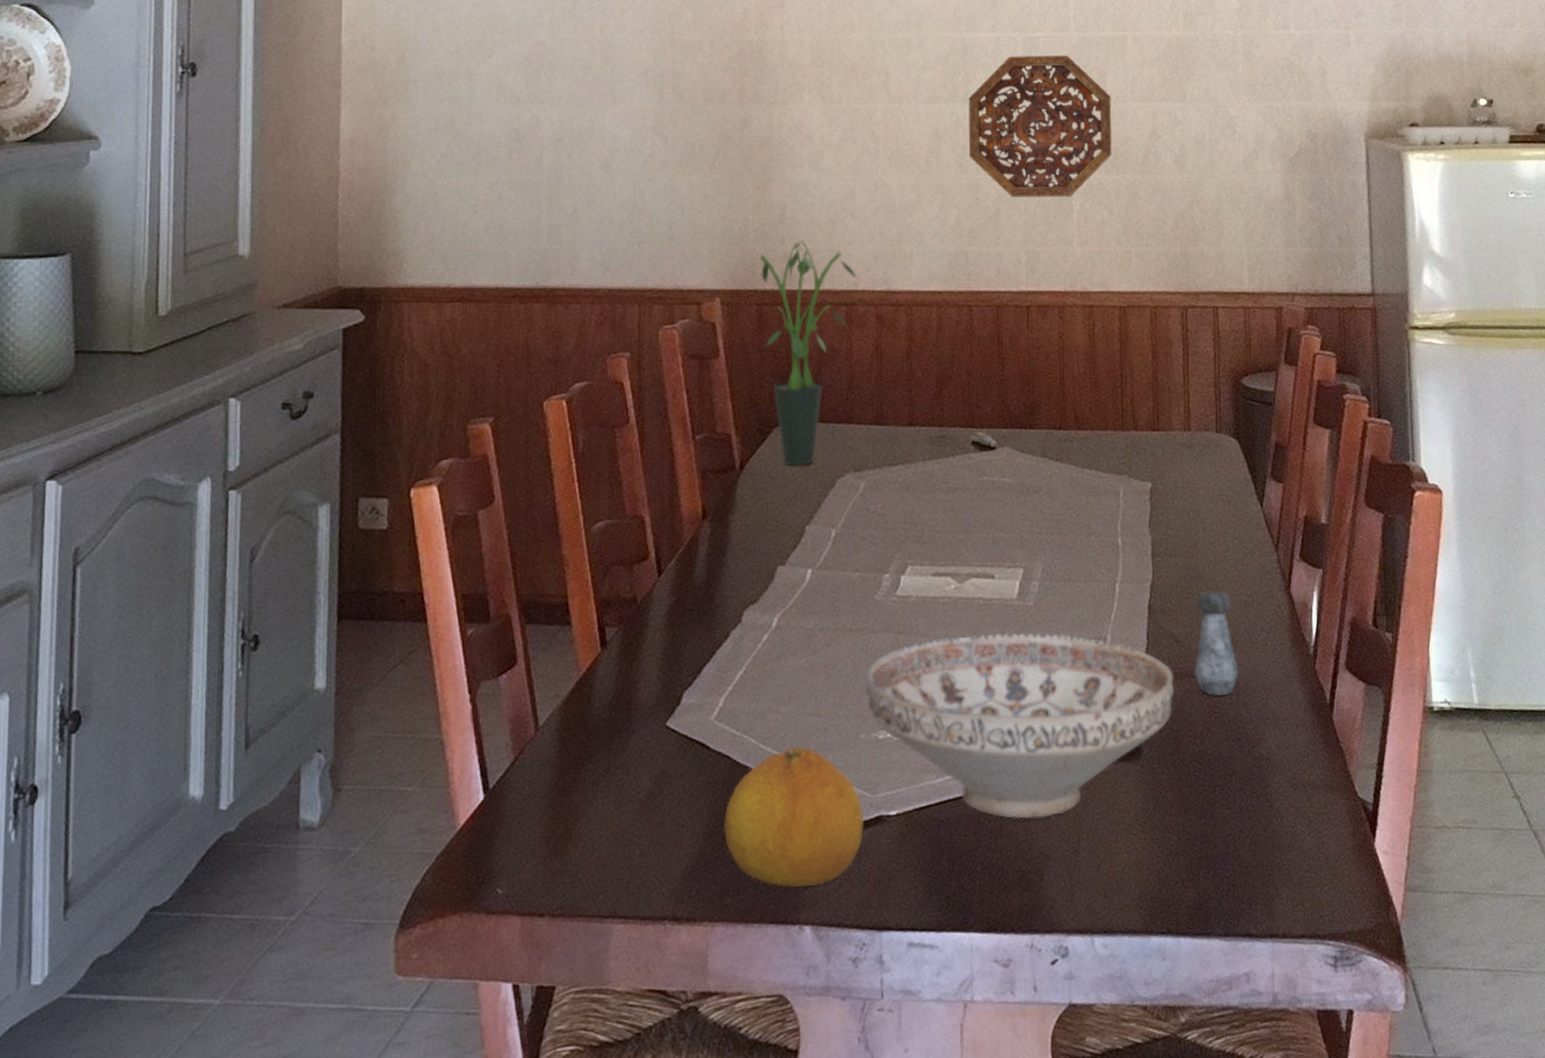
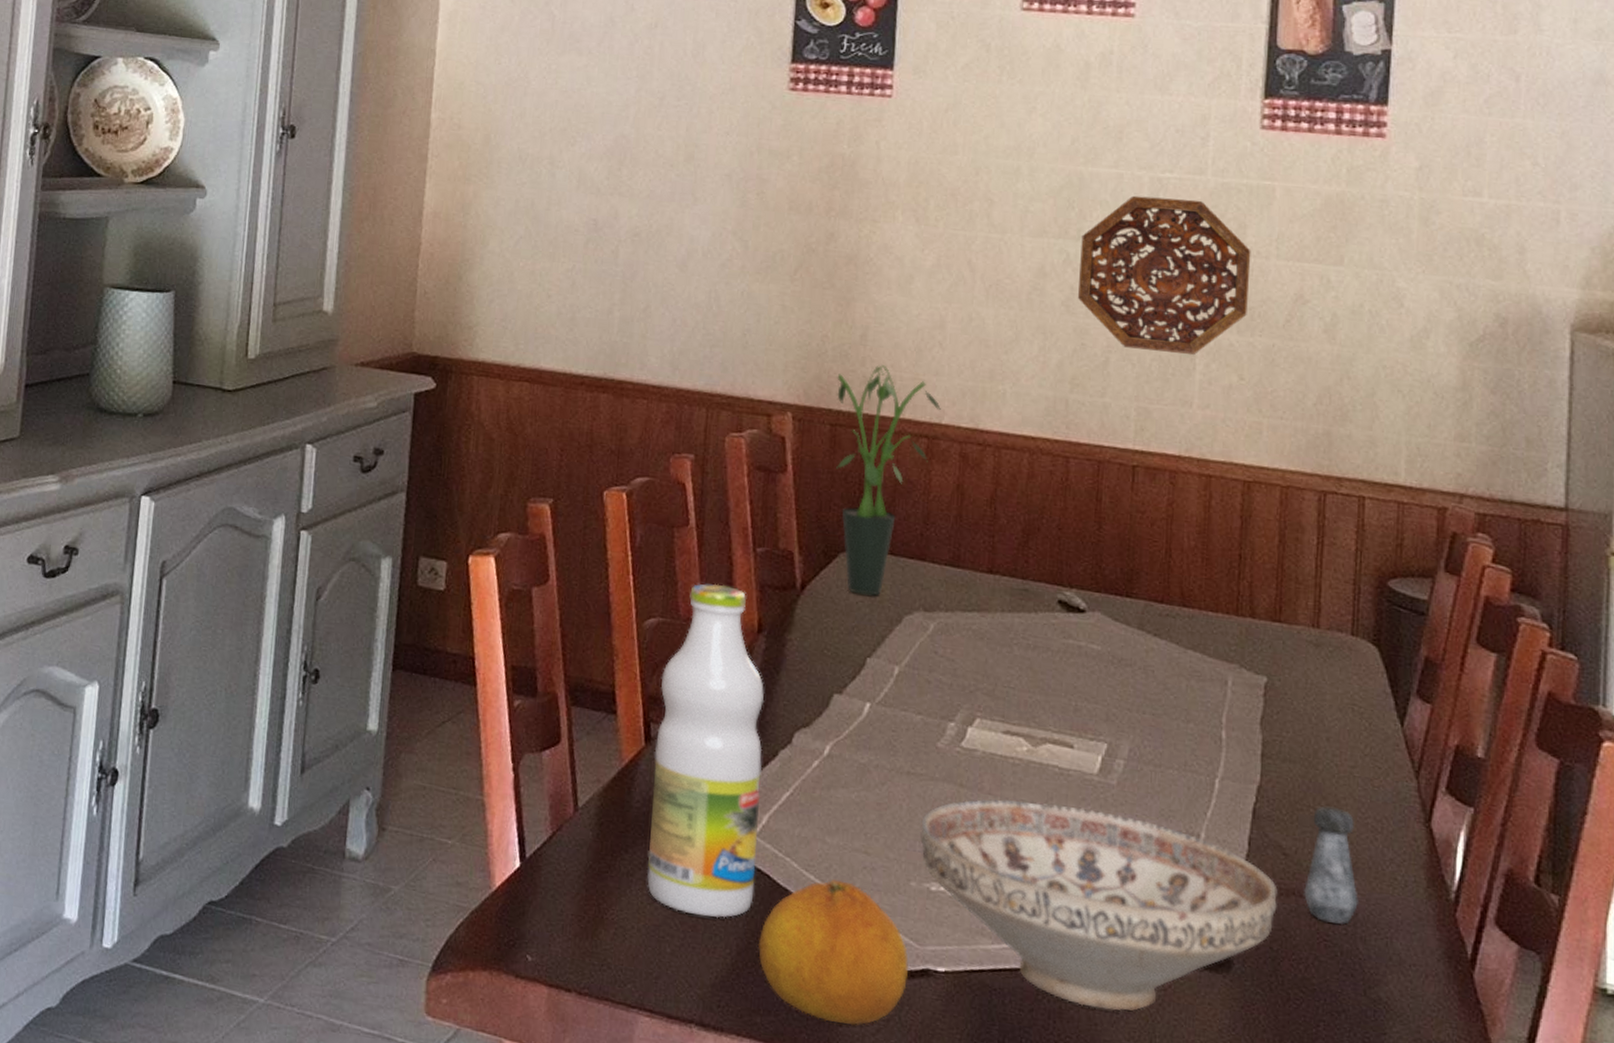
bottle: none [610,477,716,811] -> present [647,583,765,919]

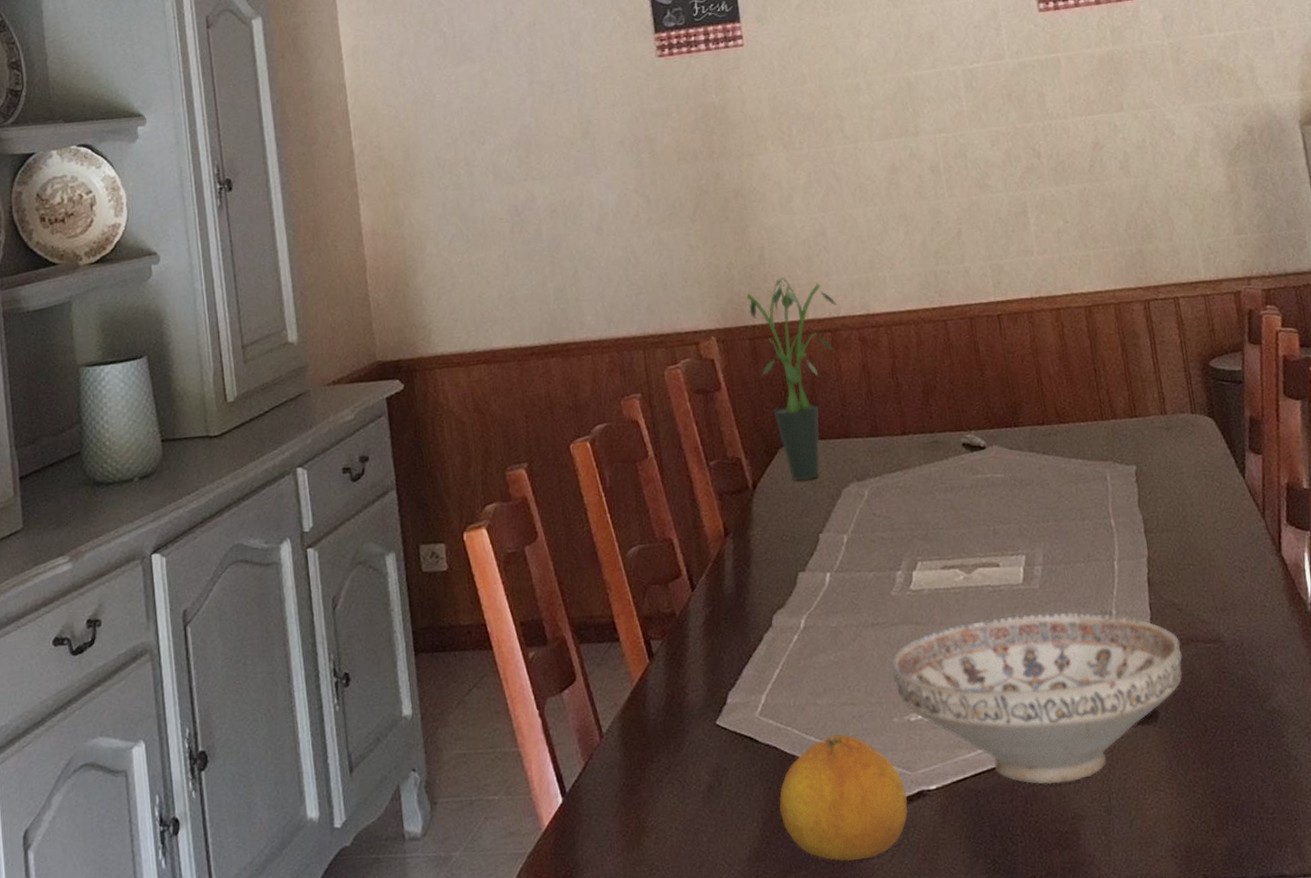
bottle: present [647,583,765,919] -> none [651,501,768,802]
decorative platter: present [1078,195,1251,356] -> none [919,81,1060,217]
salt shaker: present [1304,806,1360,925] -> none [1193,559,1243,657]

